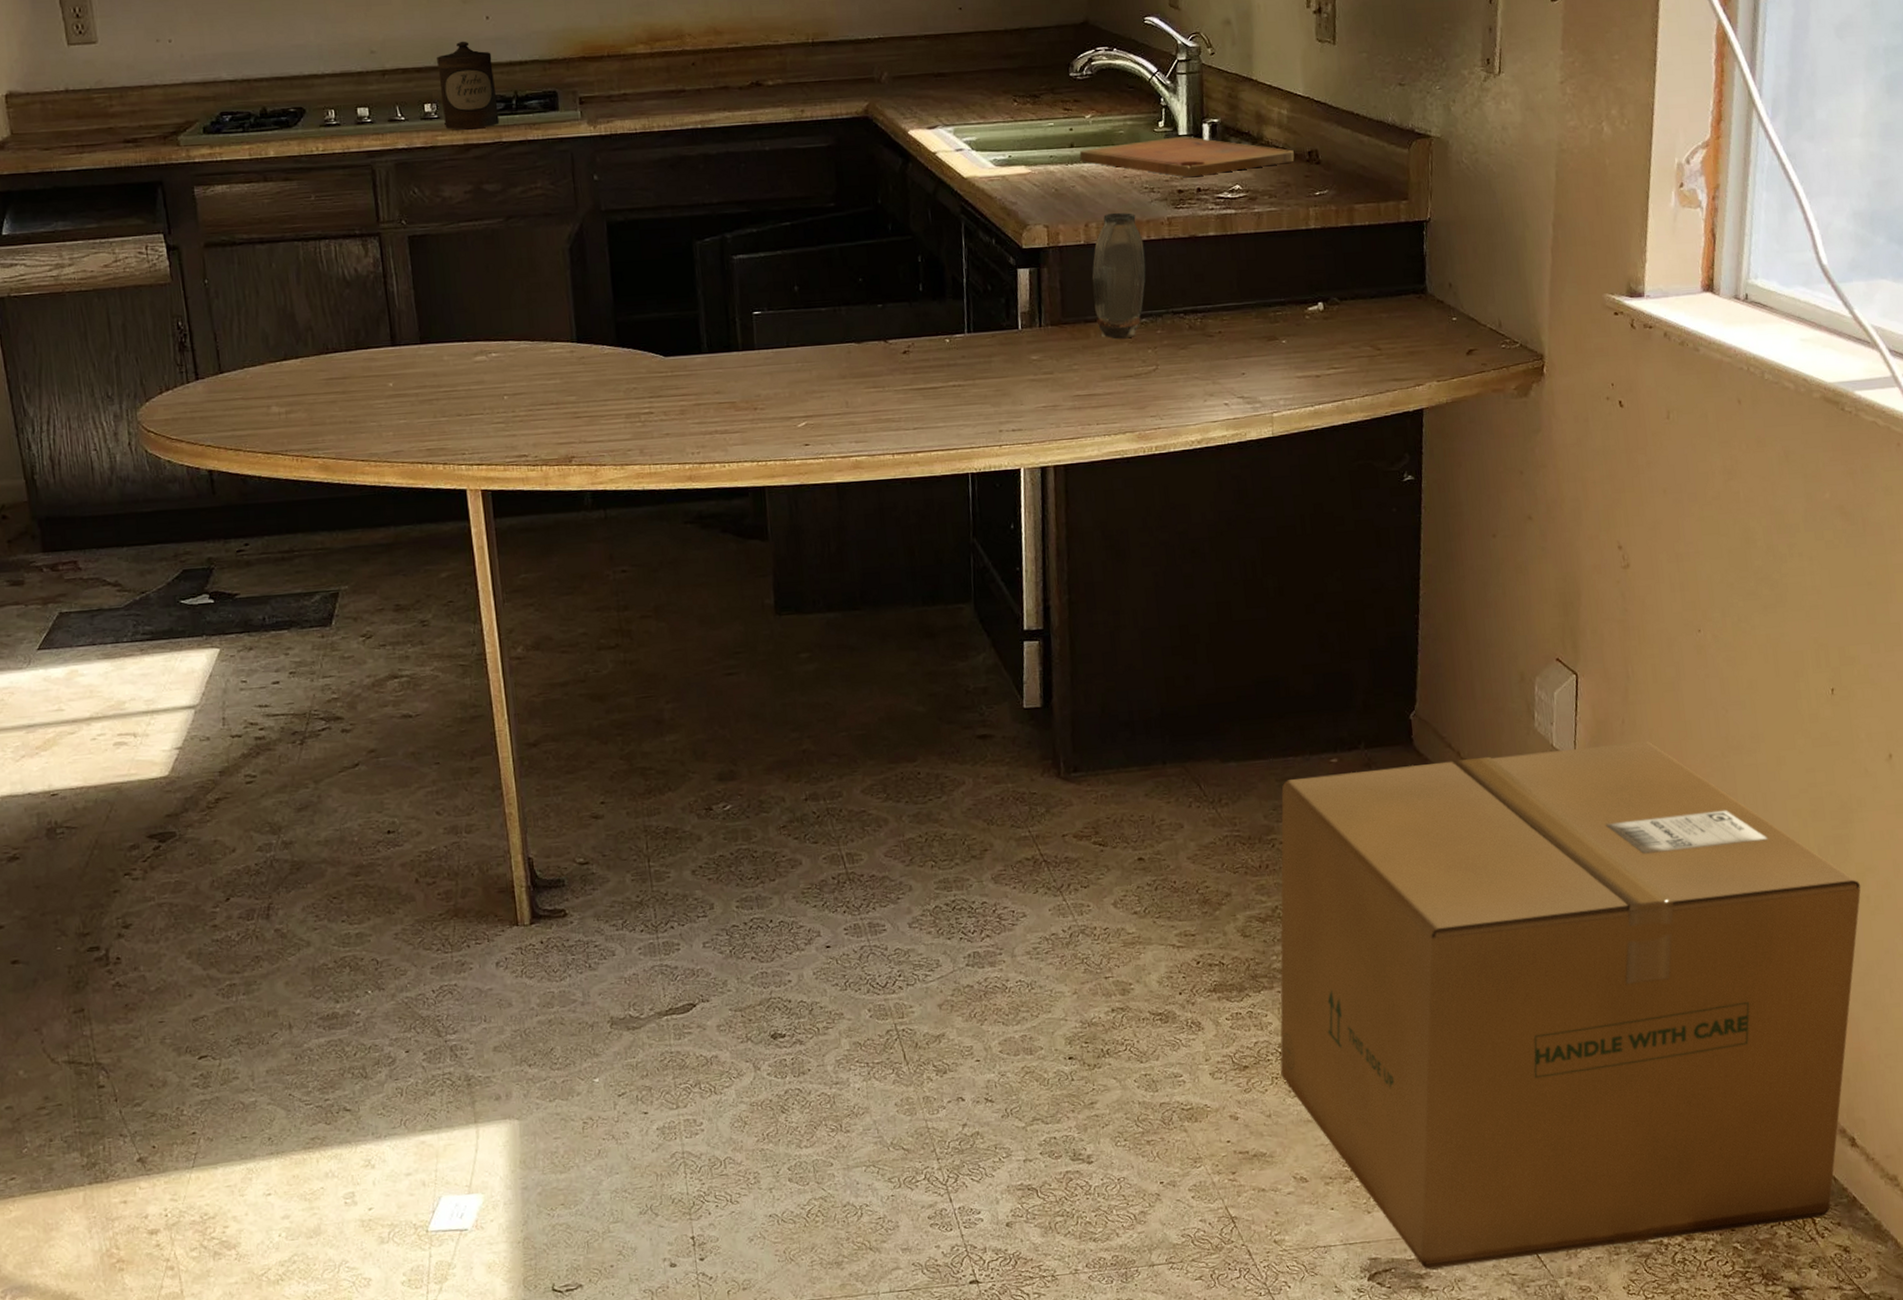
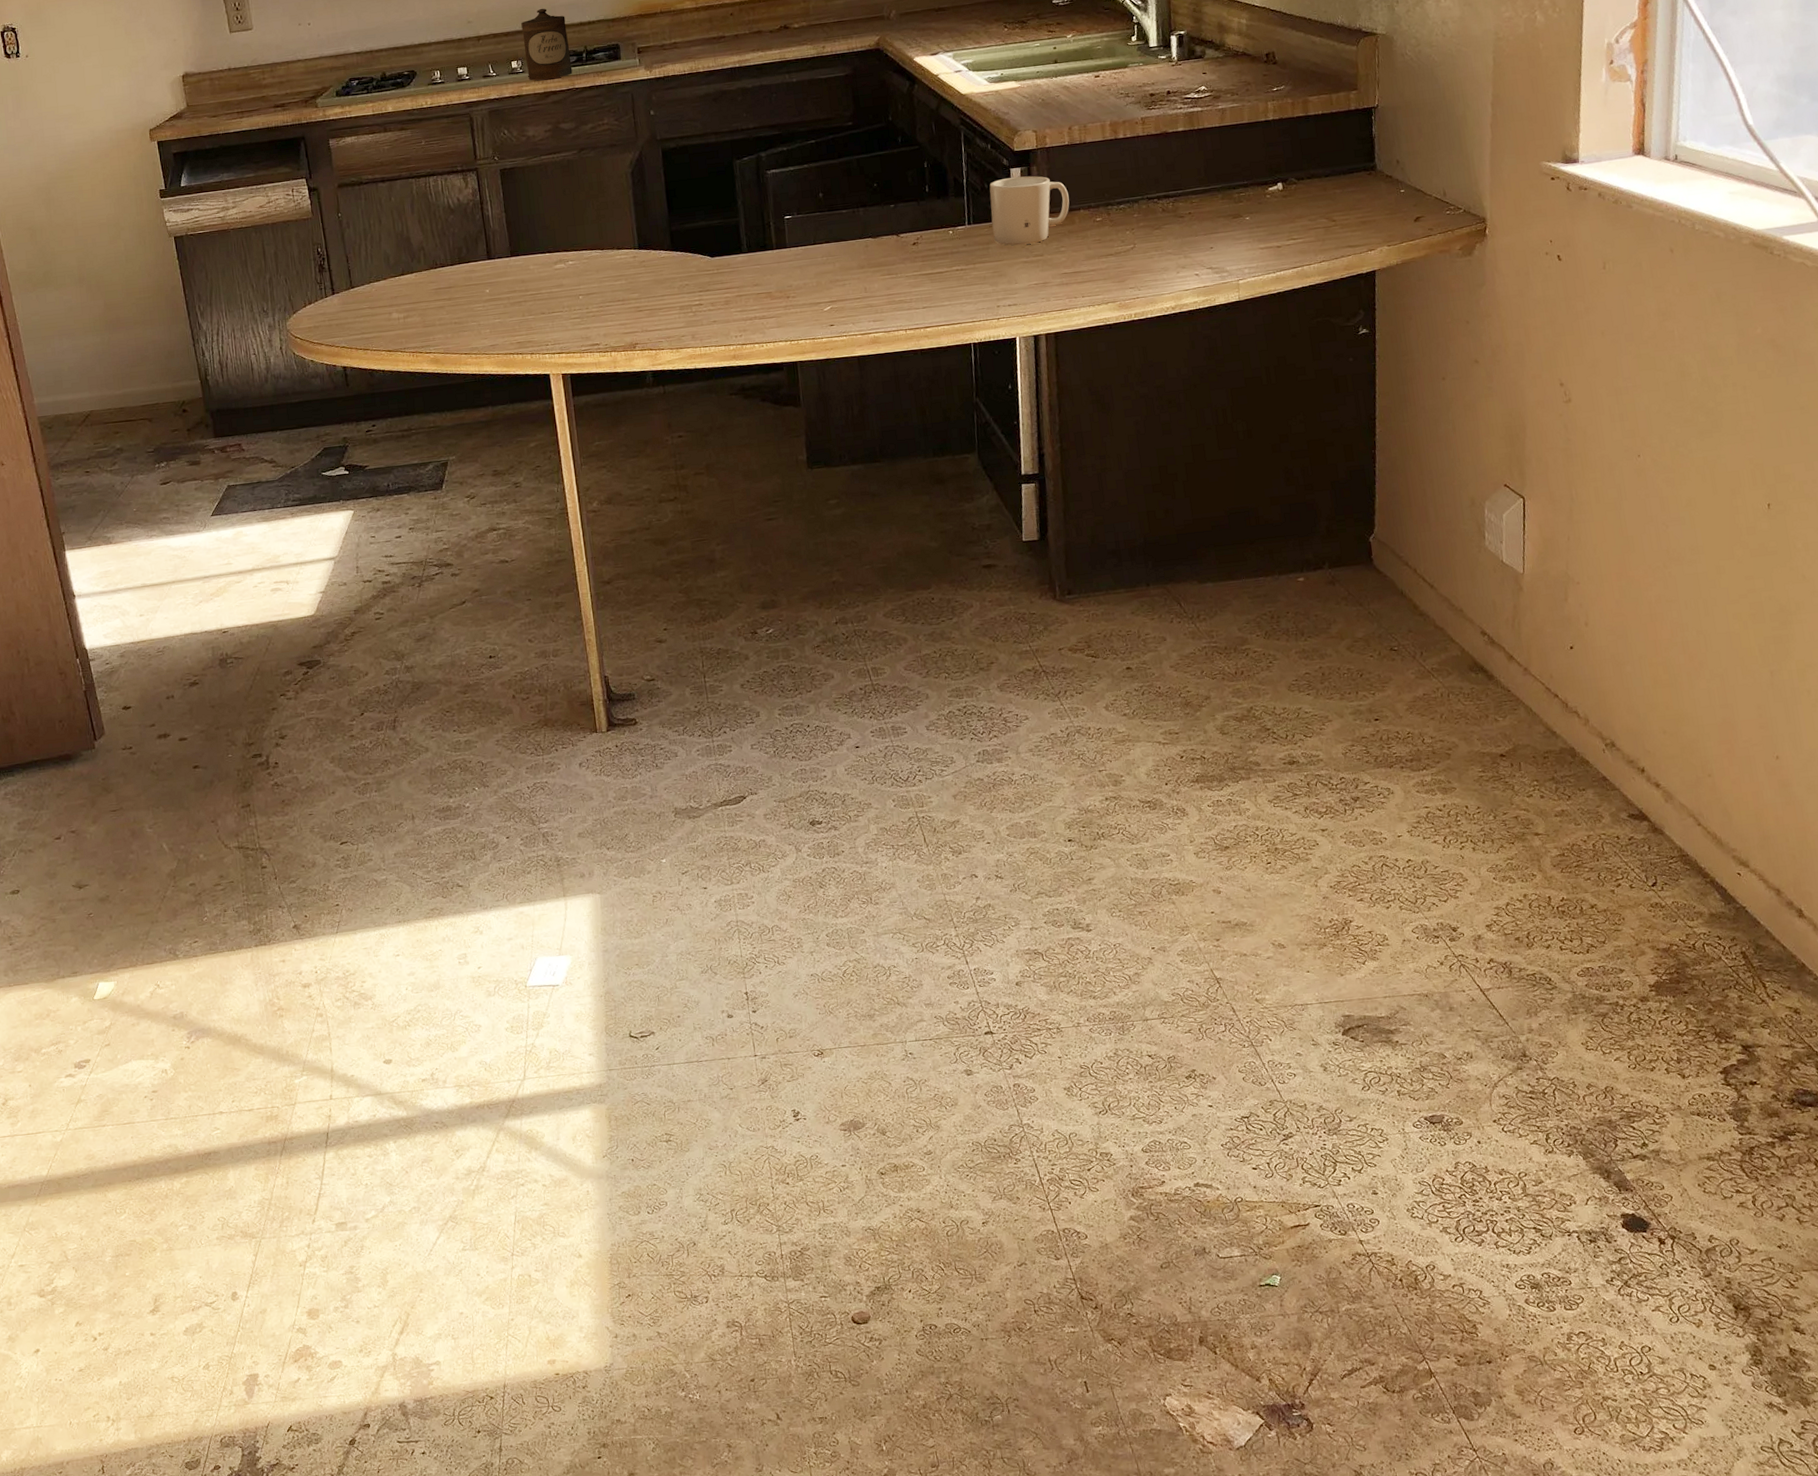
mug: none [993,278,1085,360] -> present [989,175,1070,246]
cutting board: present [1079,136,1294,178] -> none [1062,47,1254,83]
vase: present [1092,212,1146,339] -> none [1075,115,1123,224]
box: present [1280,741,1861,1269] -> none [1254,555,1802,1025]

